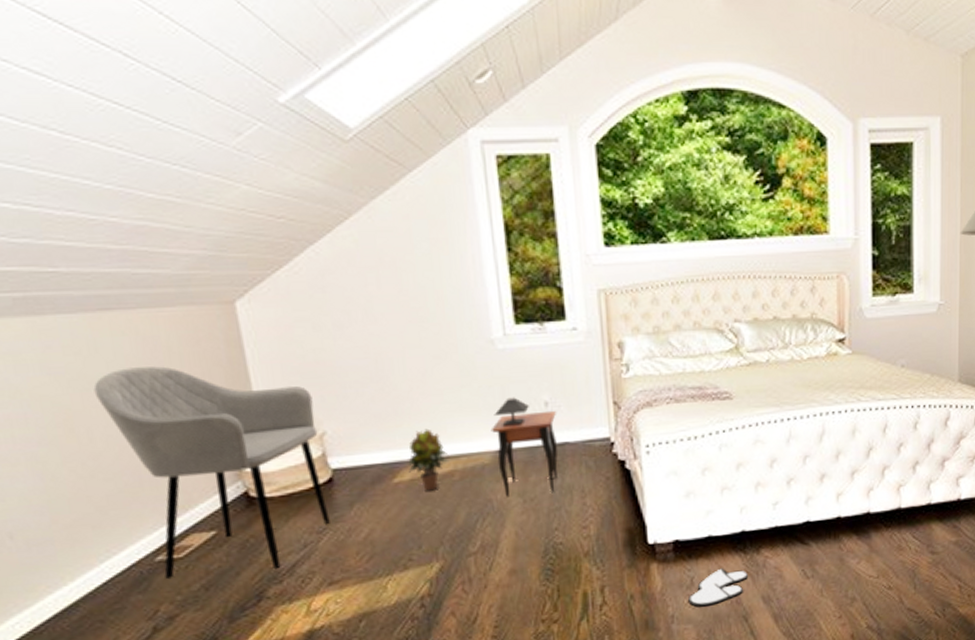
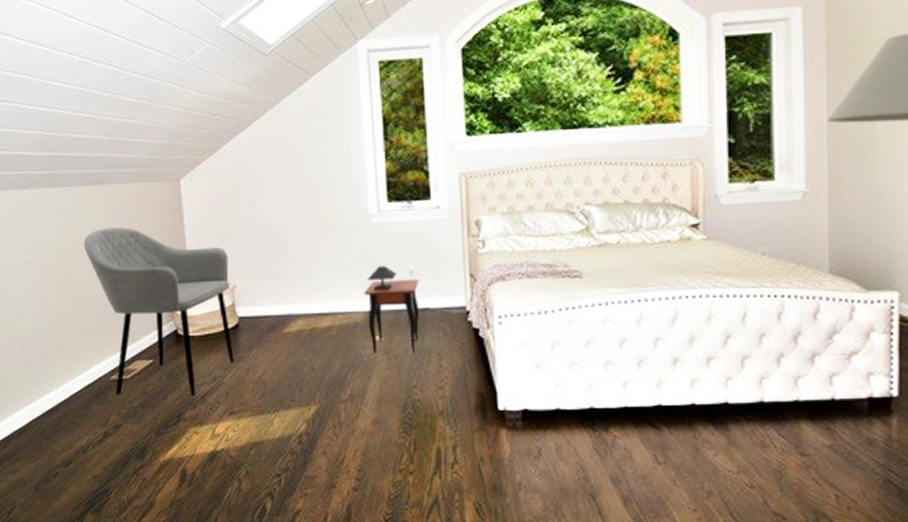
potted plant: present [408,428,449,490] -> none [295,288,329,341]
slippers: present [688,568,748,607] -> none [536,442,596,479]

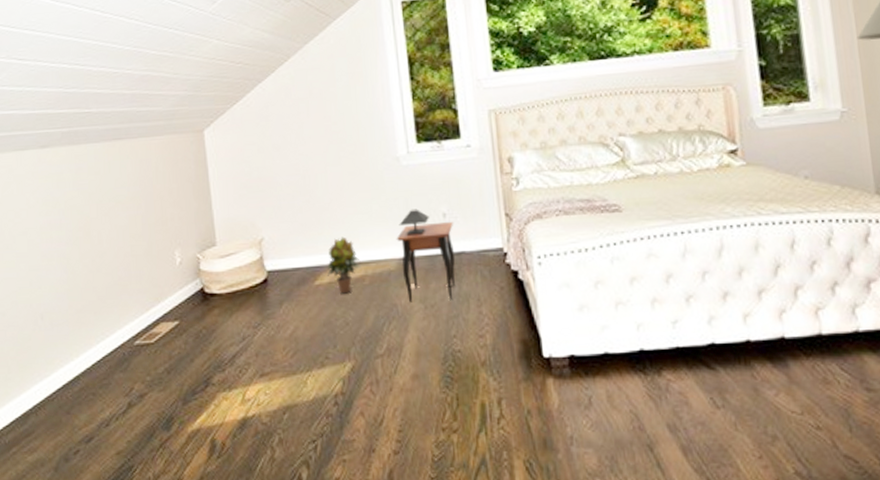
armchair: present [83,228,234,395] -> none [105,183,264,360]
potted plant: none [295,288,329,341] -> present [326,236,361,293]

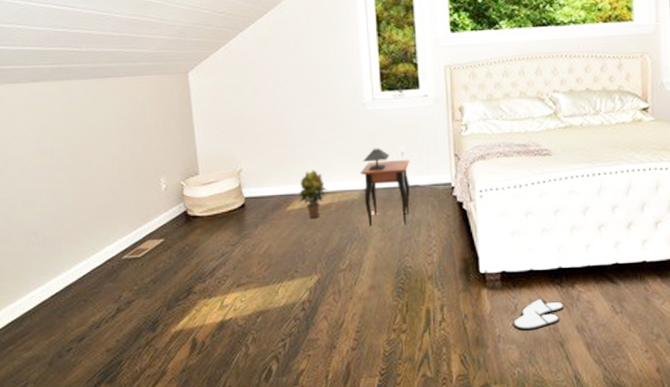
slippers: none [587,389,650,430] -> present [513,298,564,330]

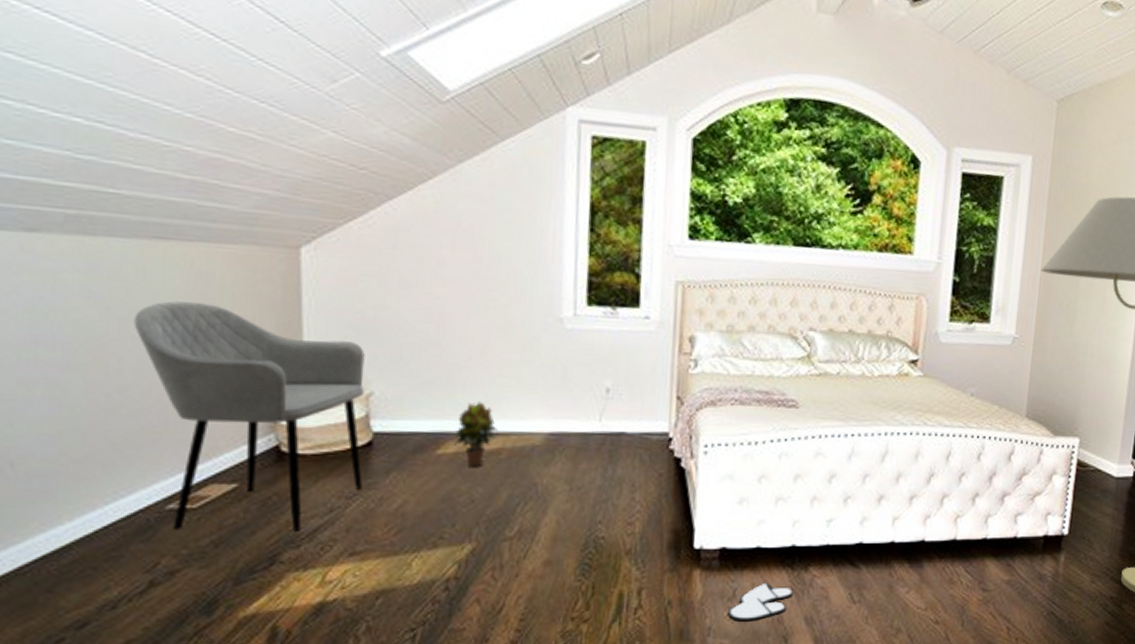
armchair: none [94,117,241,272] -> present [133,301,365,531]
side table: present [360,148,411,227] -> none [546,379,618,483]

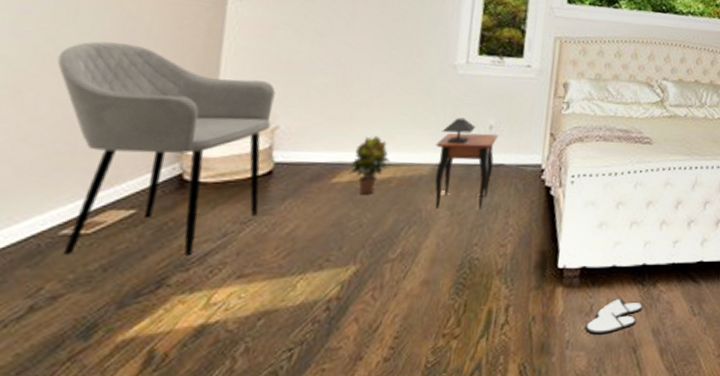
side table: none [546,379,618,483] -> present [434,117,499,209]

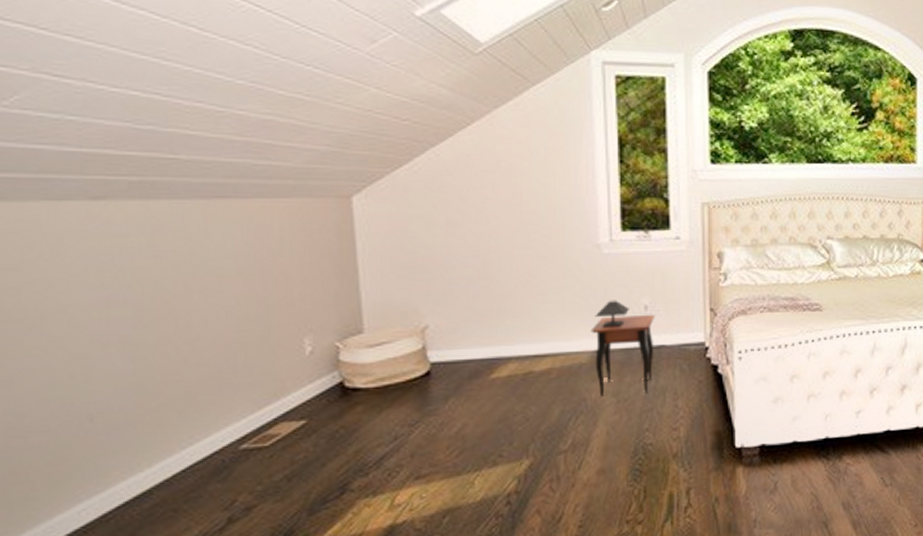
armchair: present [57,41,276,255] -> none [199,255,423,468]
potted plant: present [348,135,391,193] -> none [506,327,548,387]
slippers: present [585,298,642,335] -> none [771,473,829,512]

